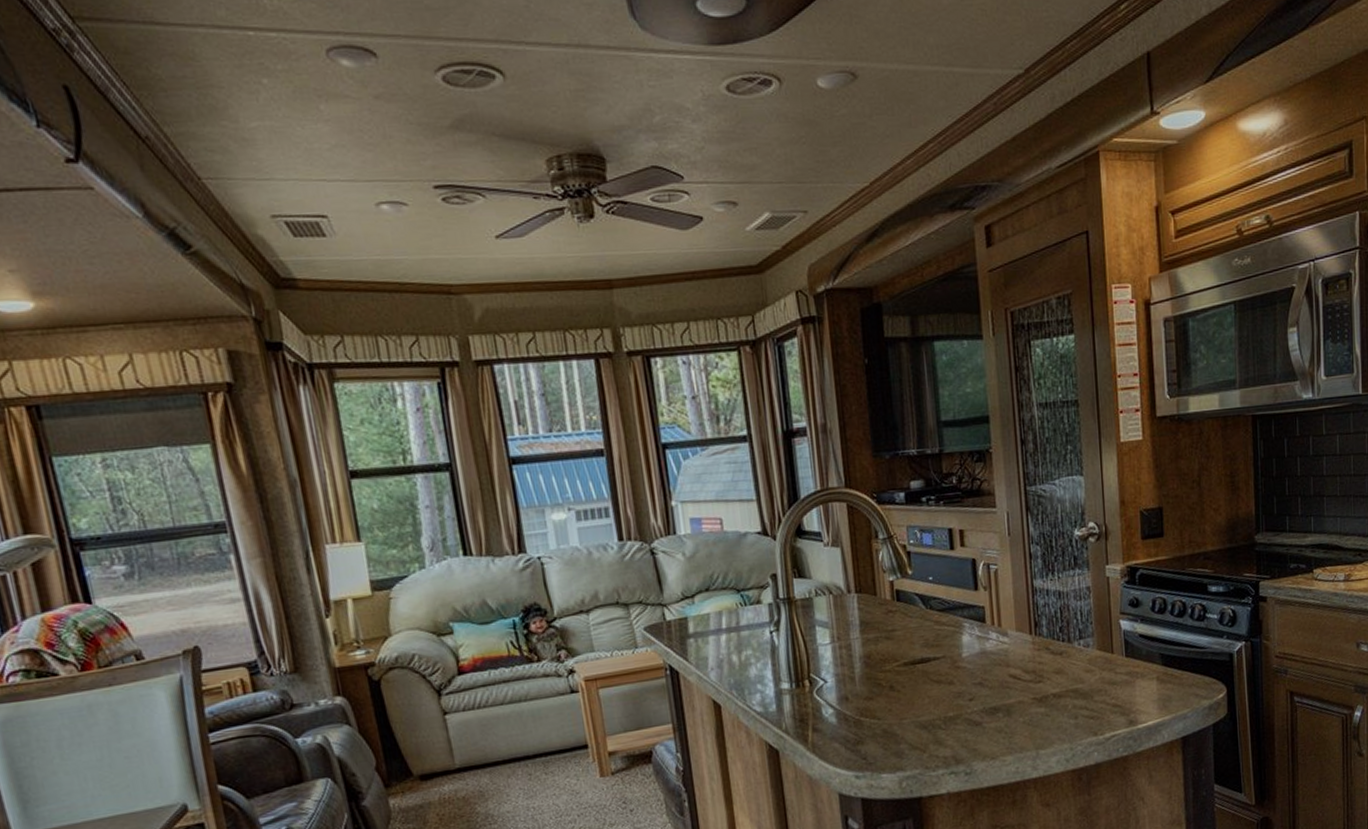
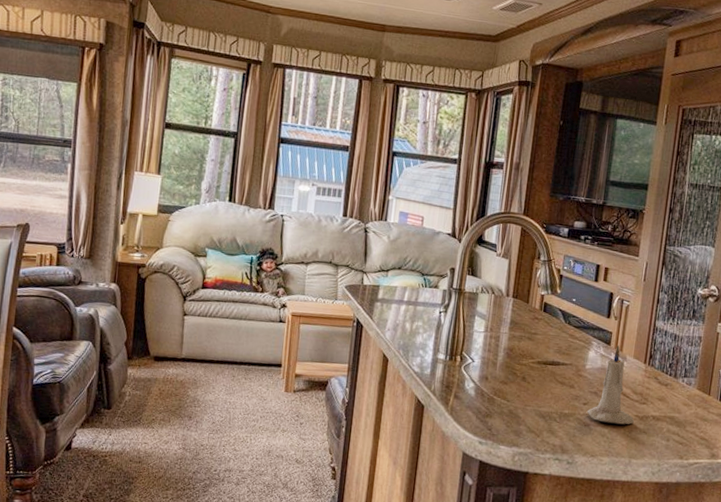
candle: none [975,619,1032,716] -> present [587,345,634,425]

